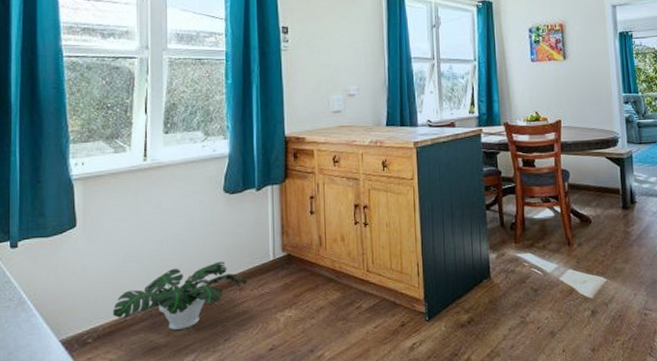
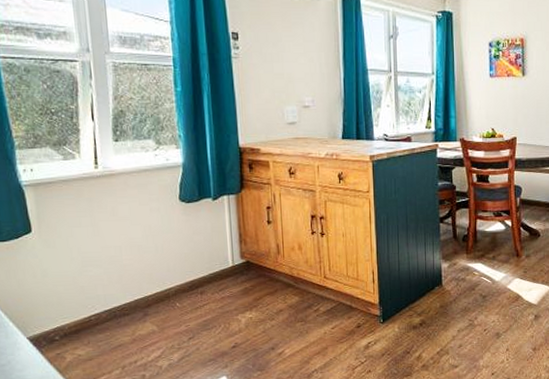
potted plant: present [113,261,248,330] -> none [77,267,208,329]

